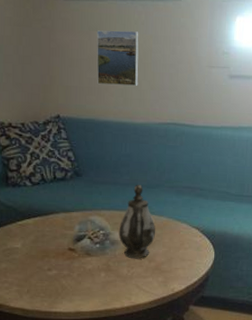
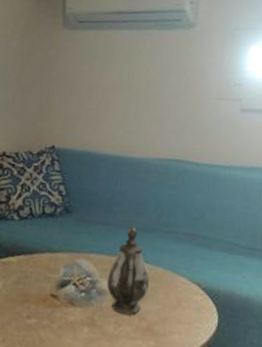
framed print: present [96,30,139,87] -> none [96,59,143,118]

